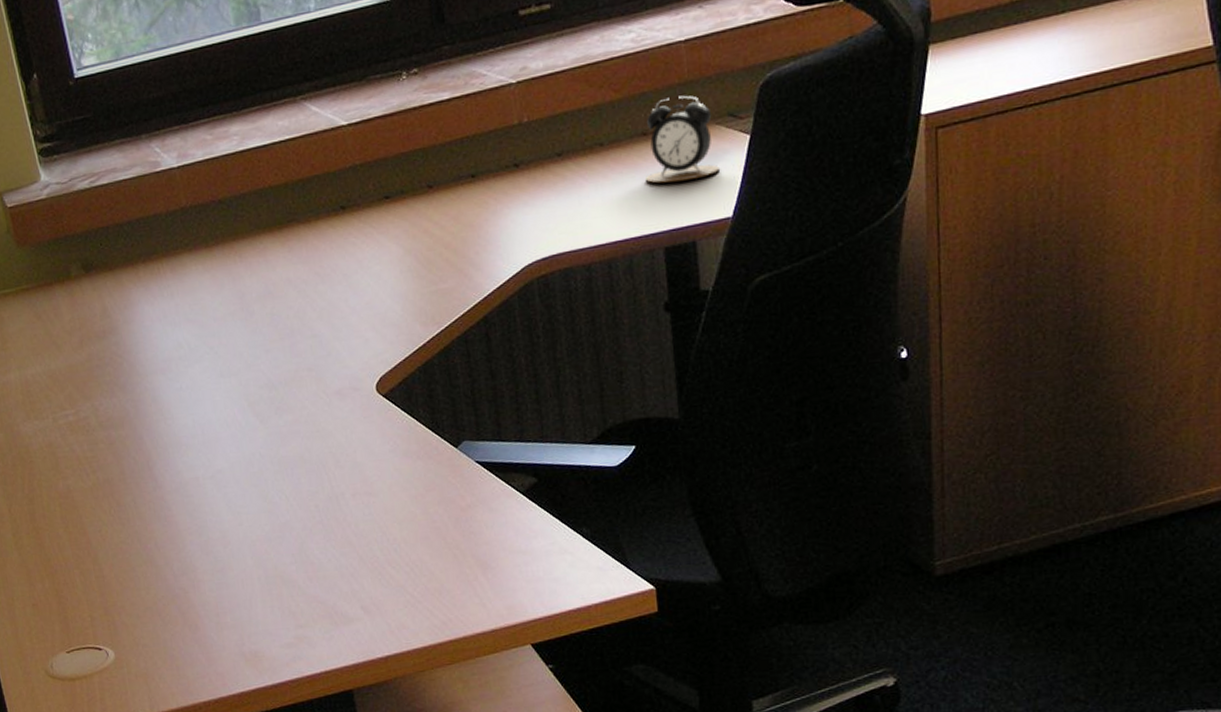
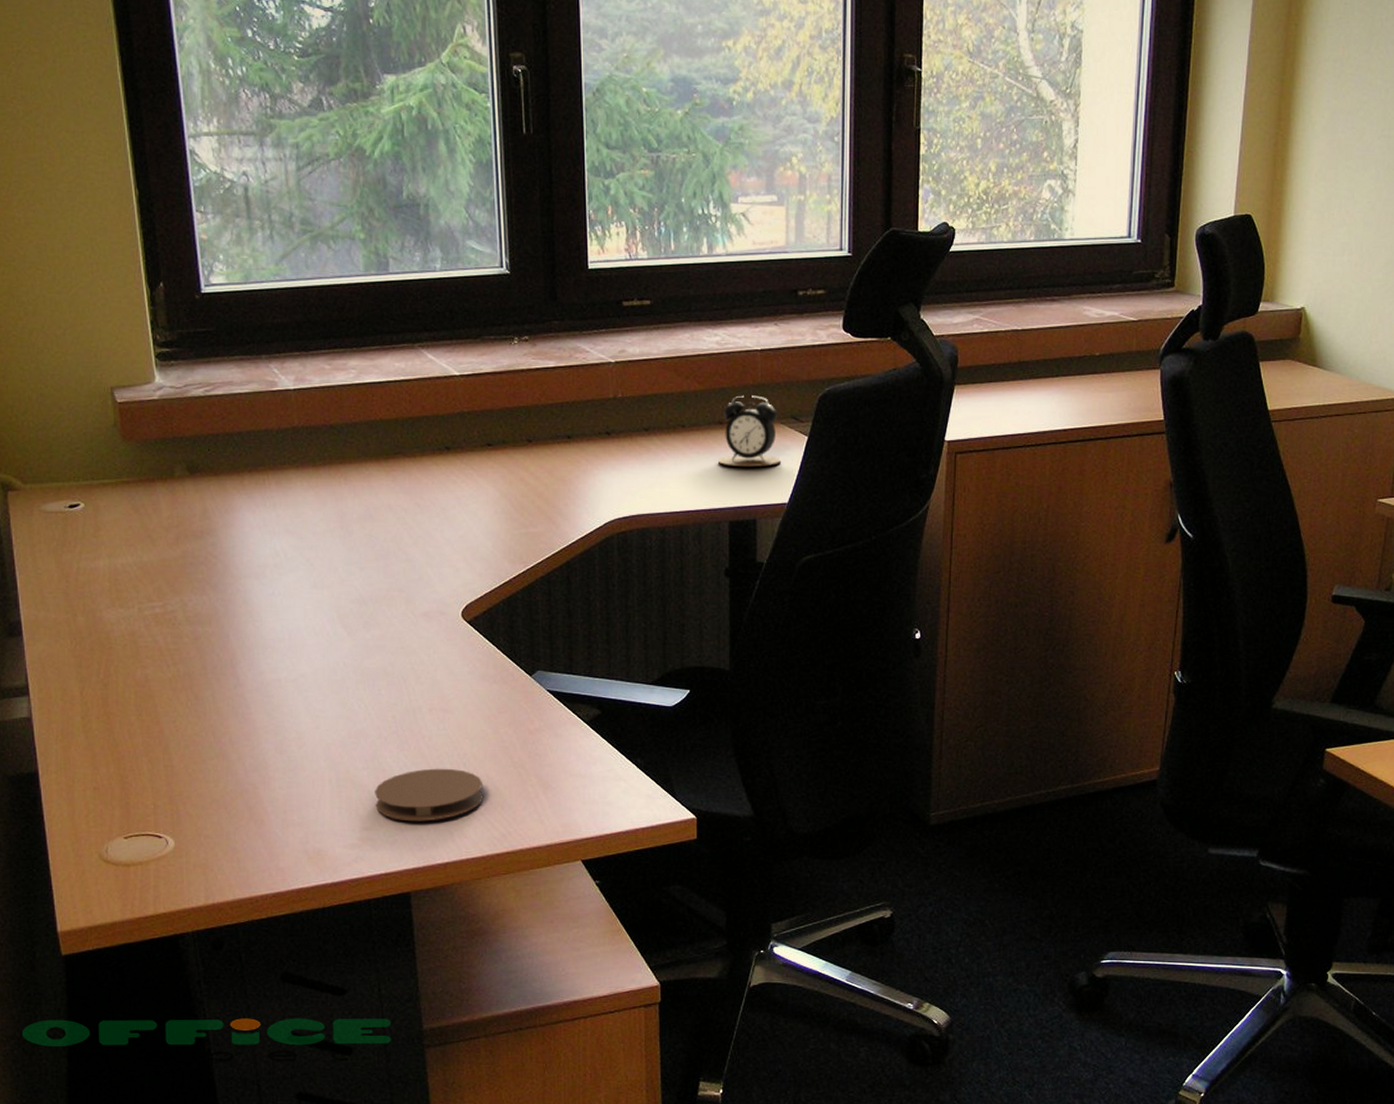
coaster: none [305,555,419,616] -> present [375,768,484,822]

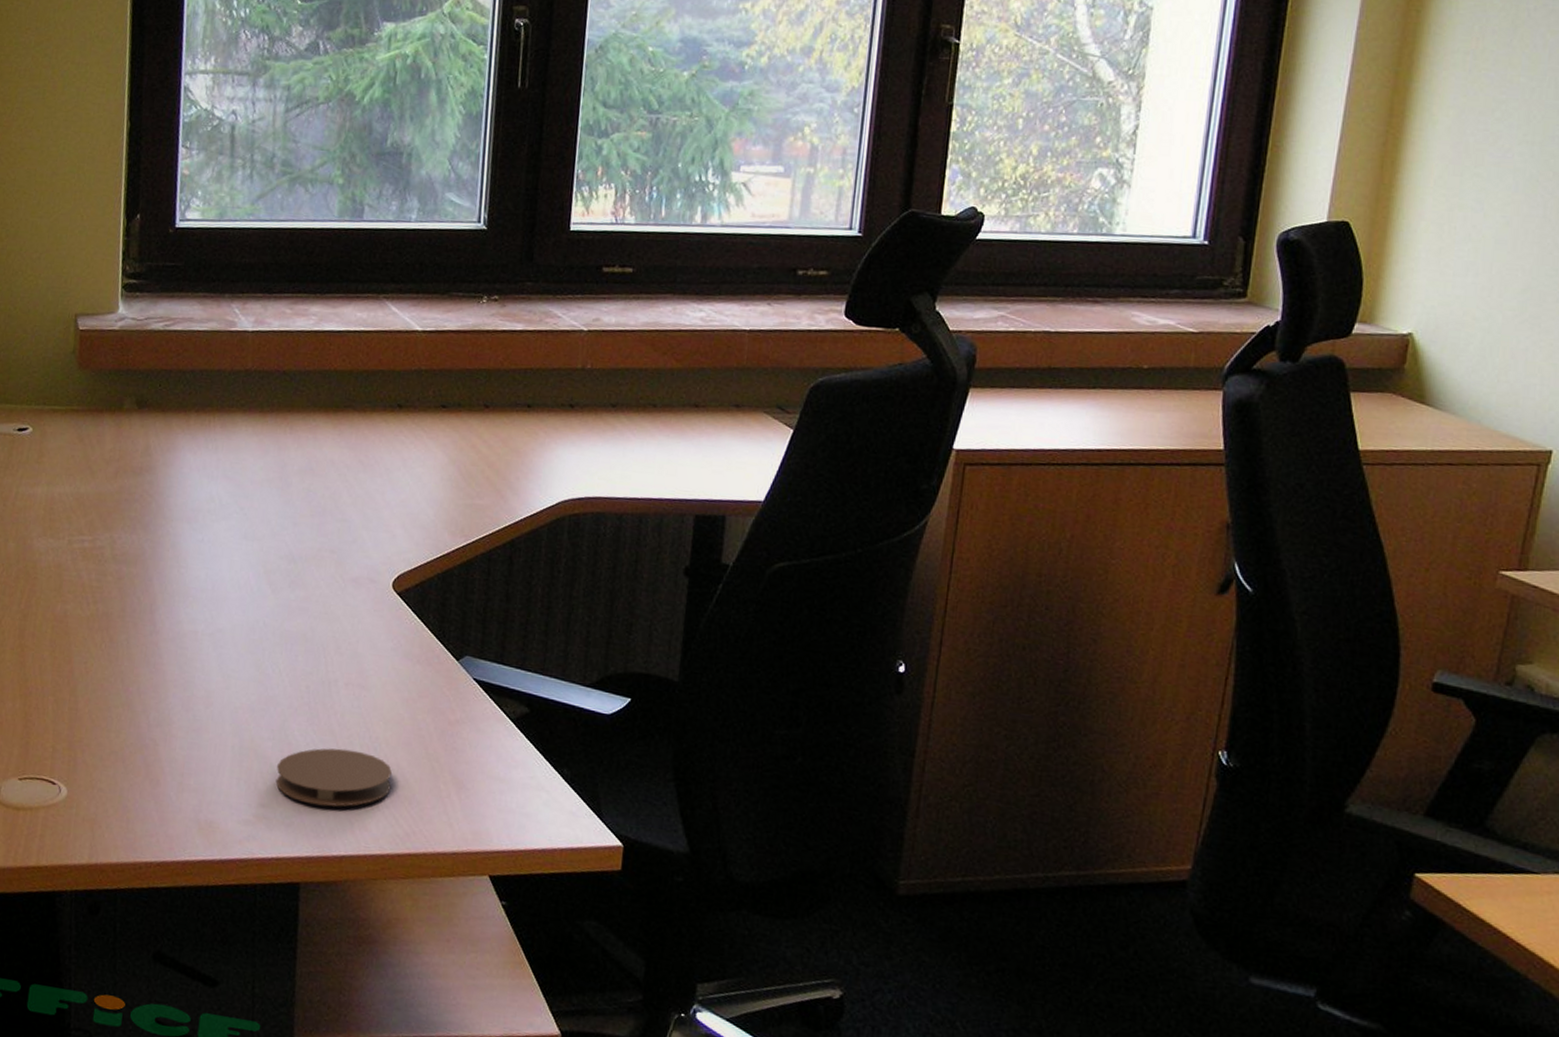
alarm clock: present [719,395,780,467] -> none [690,378,761,459]

